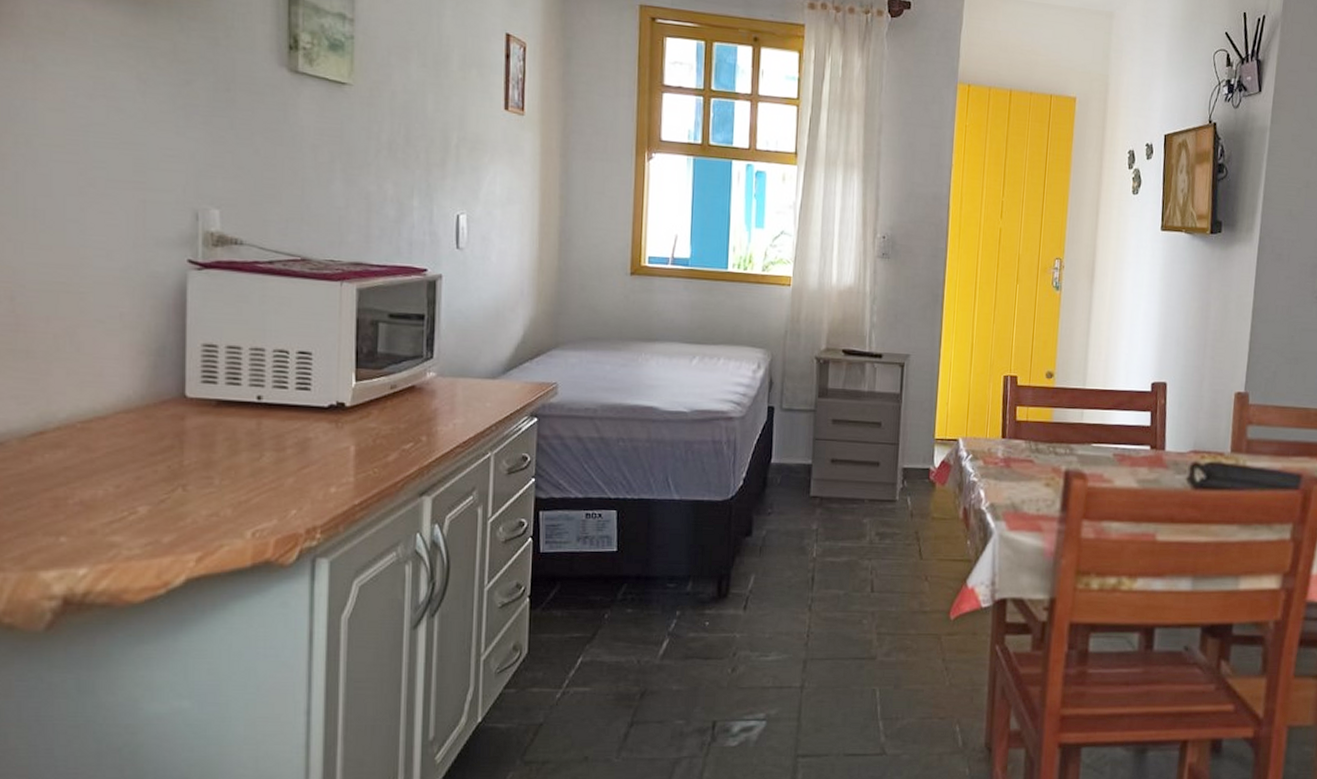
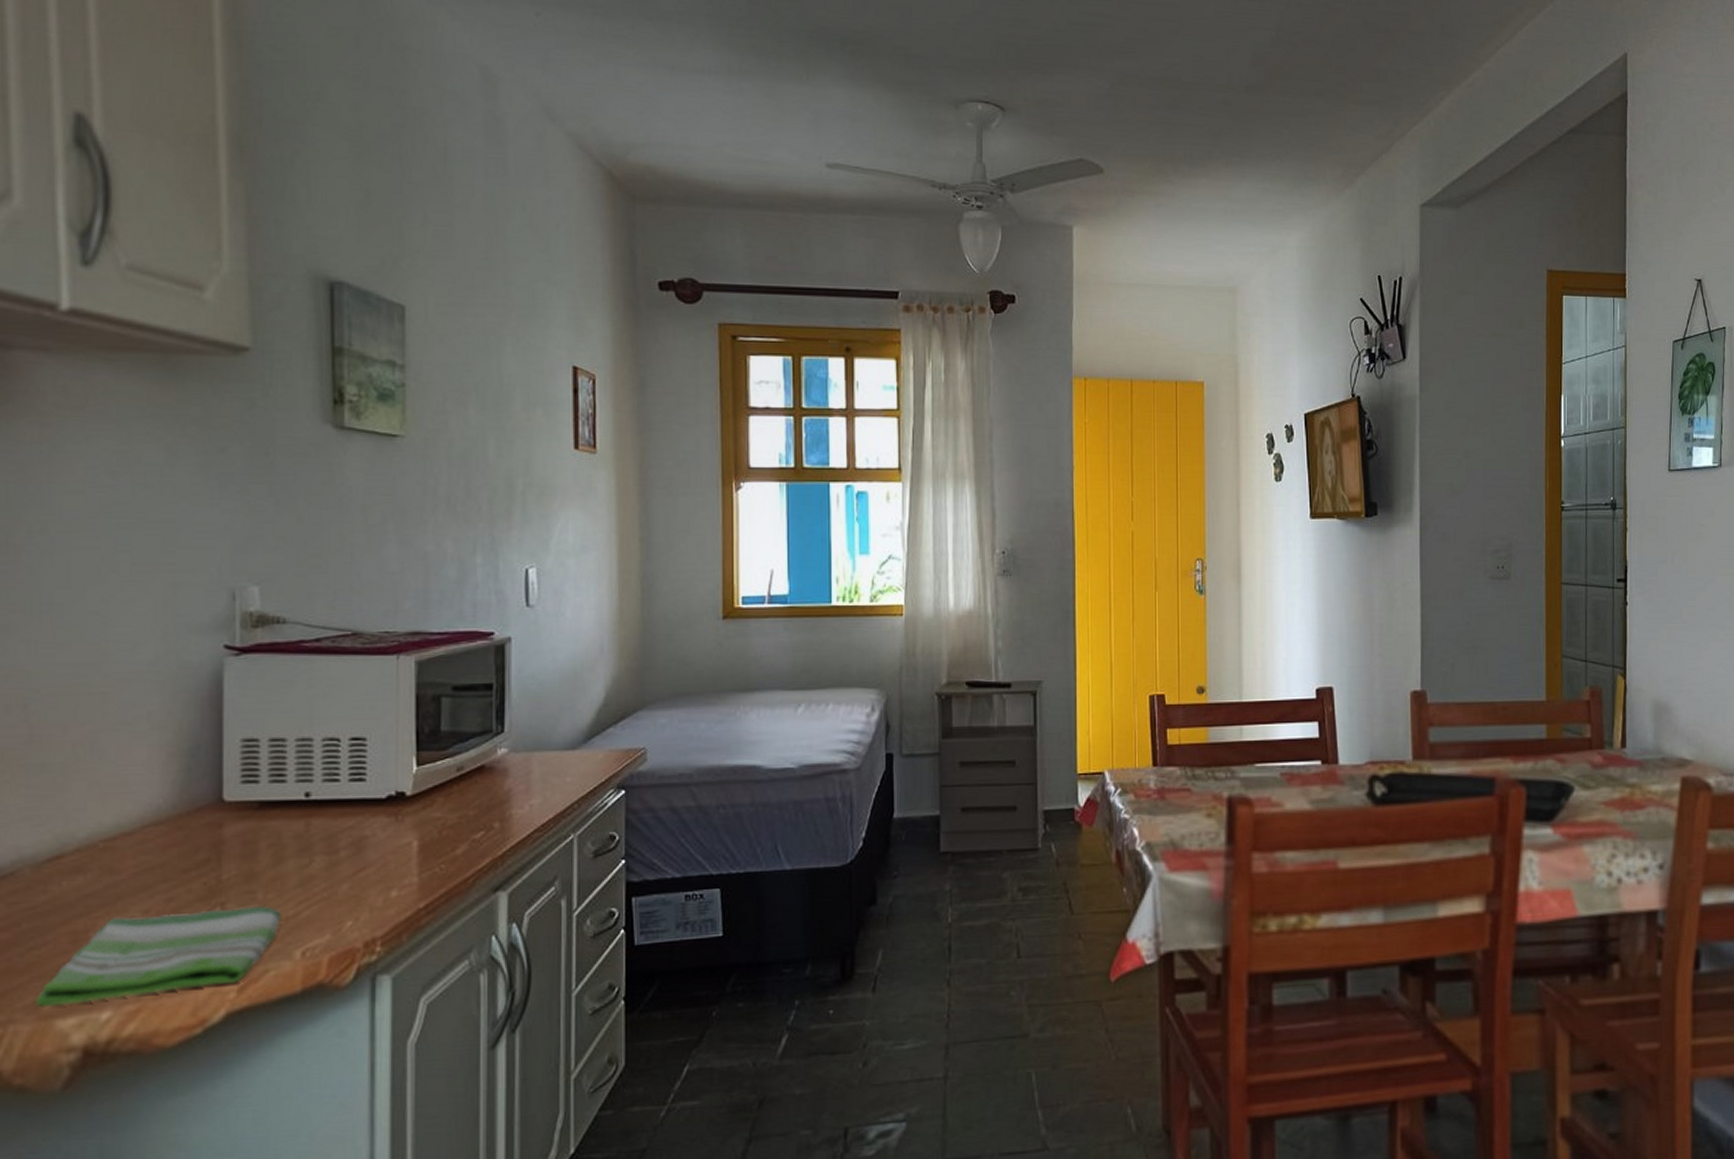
dish towel: none [22,489,236,561] -> present [36,905,282,1008]

